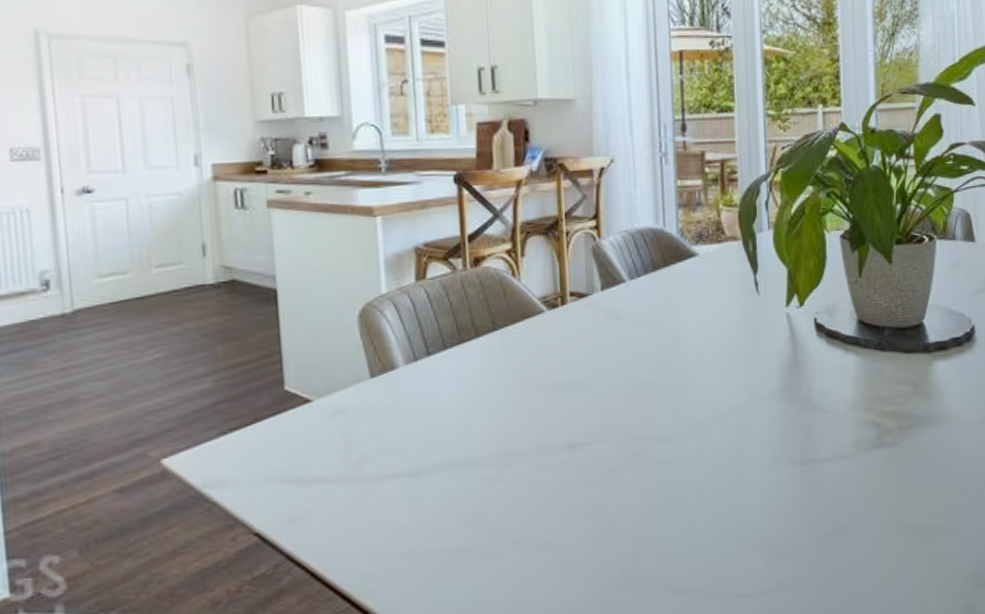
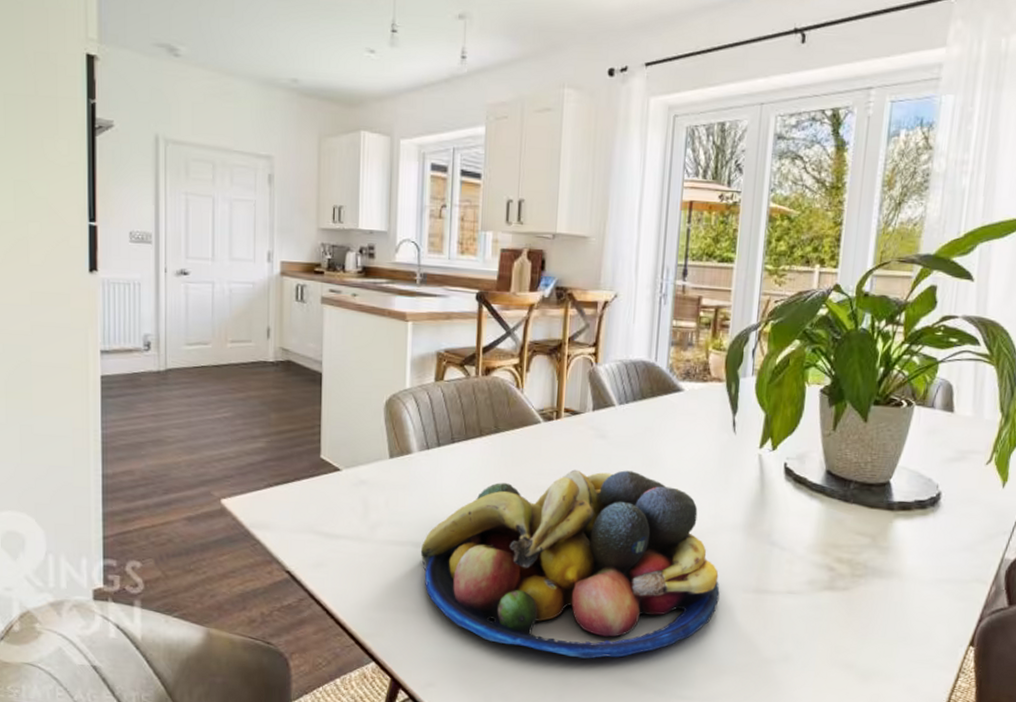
fruit bowl: none [419,351,765,574] -> present [420,469,720,659]

